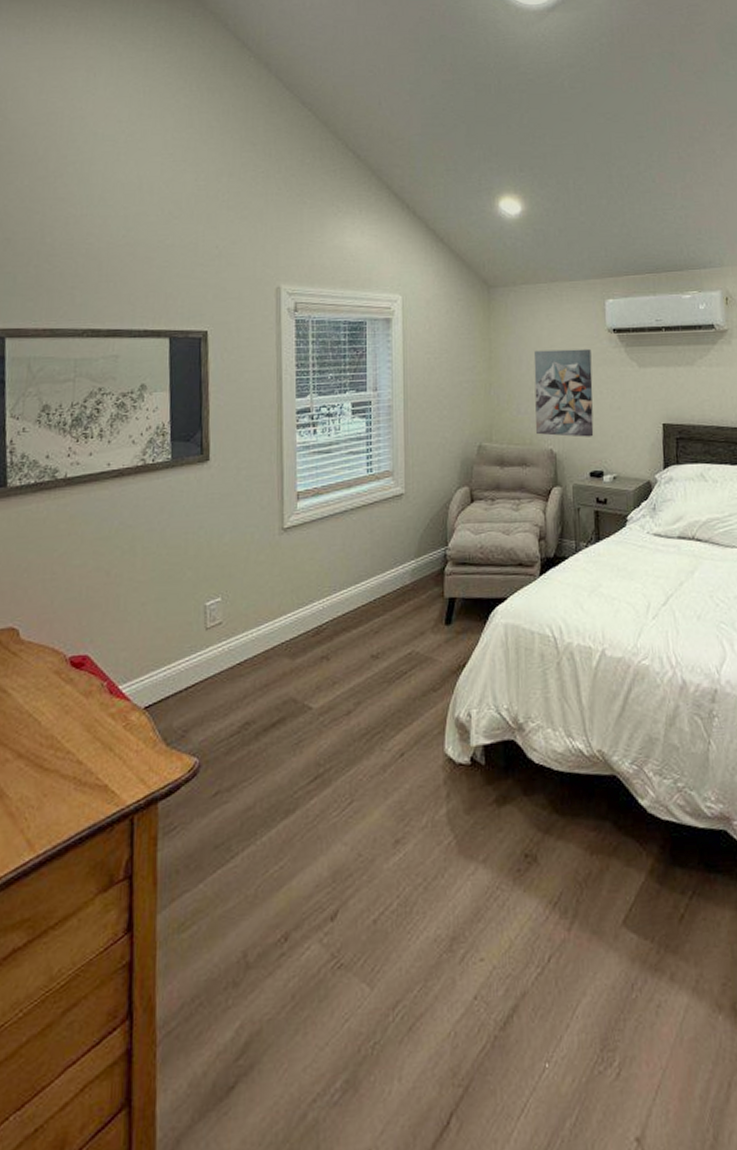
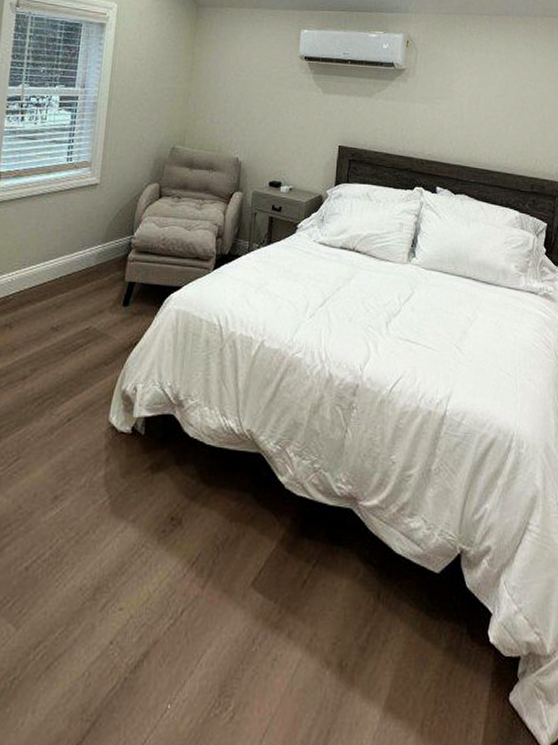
wall art: present [534,348,594,437] -> none [224,68,283,151]

